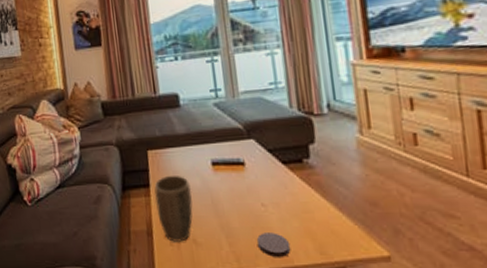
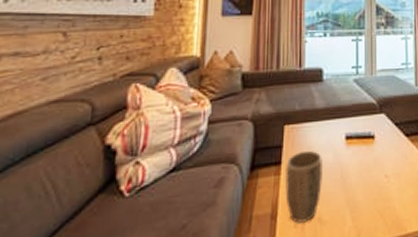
coaster: present [256,233,291,257] -> none [377,202,406,227]

